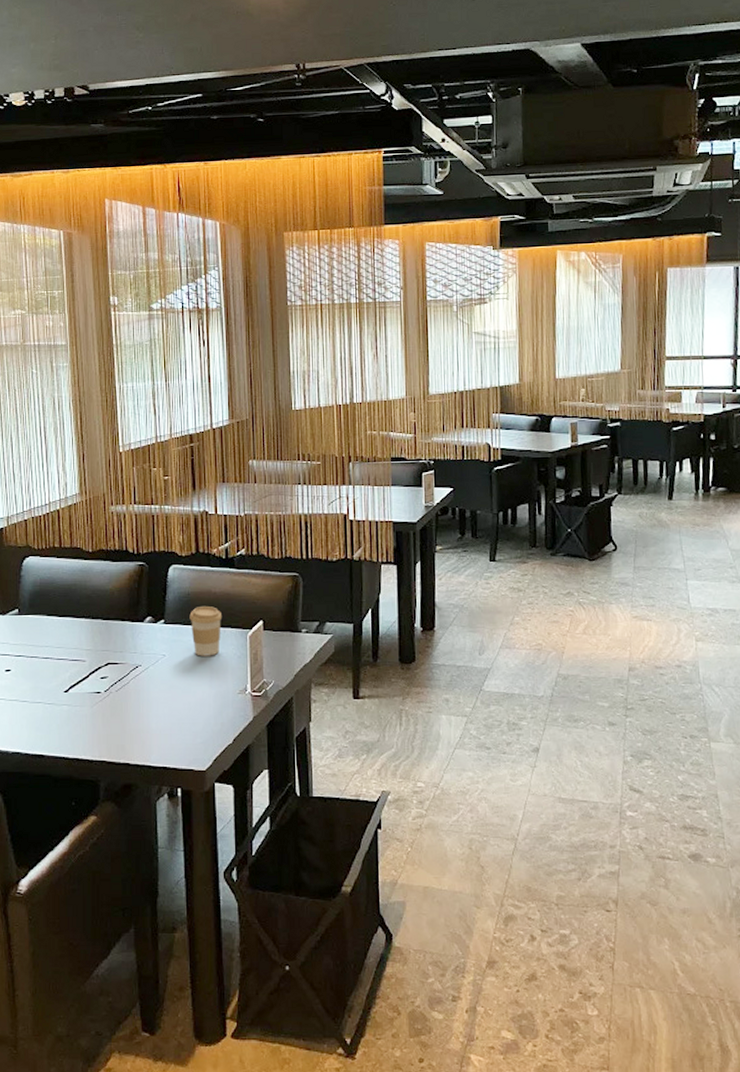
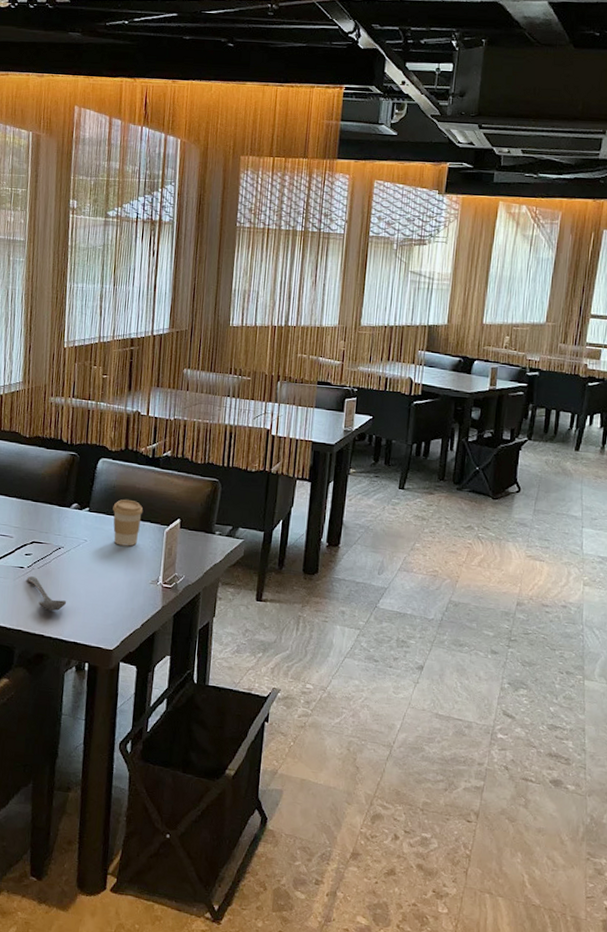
stirrer: none [105,701,151,736] -> present [27,576,67,612]

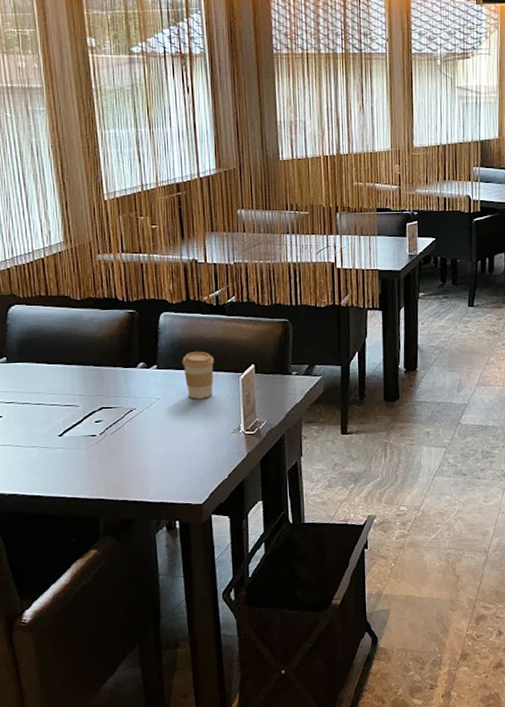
stirrer: present [27,576,67,612] -> none [101,443,148,476]

